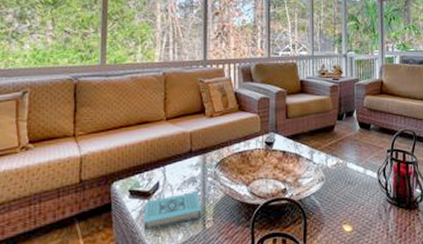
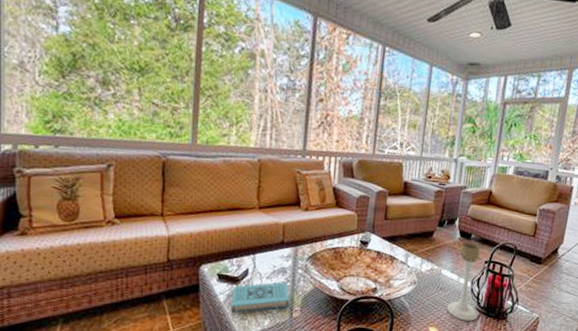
candle holder: none [358,132,389,215] -> present [447,242,481,321]

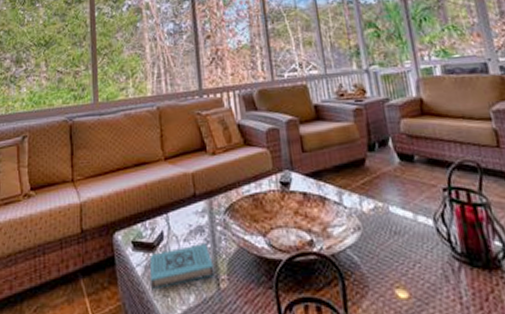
candle holder: present [447,242,481,321] -> none [404,166,459,276]

